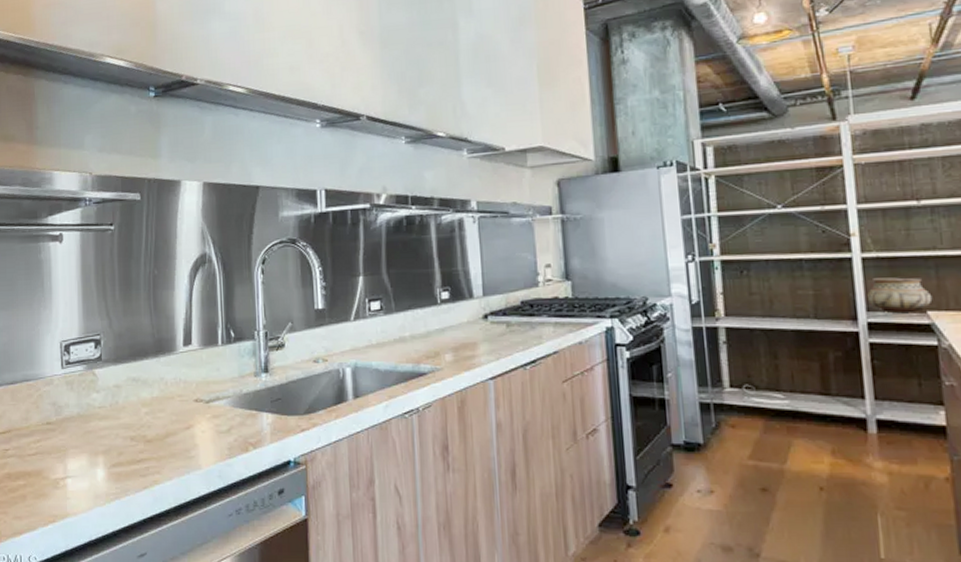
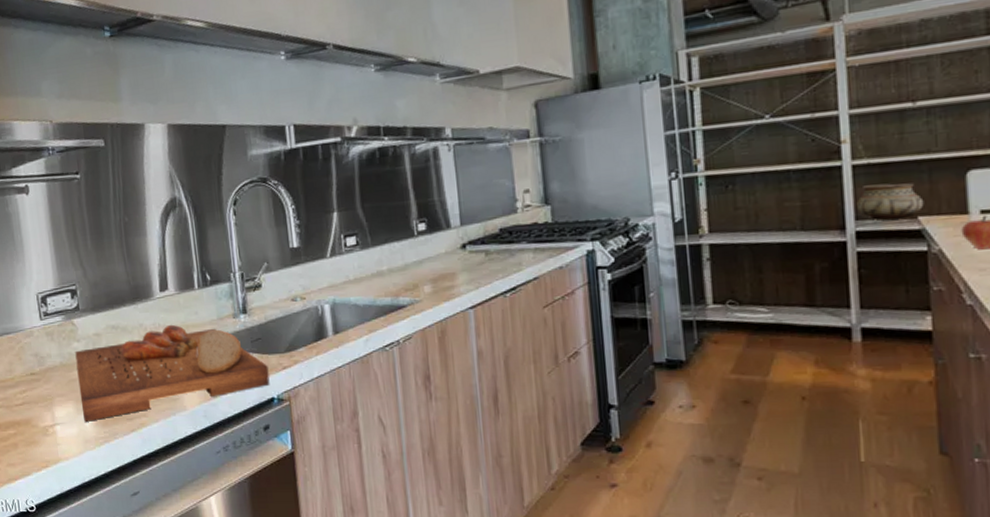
cutting board: none [93,380,287,476] -> present [75,324,270,422]

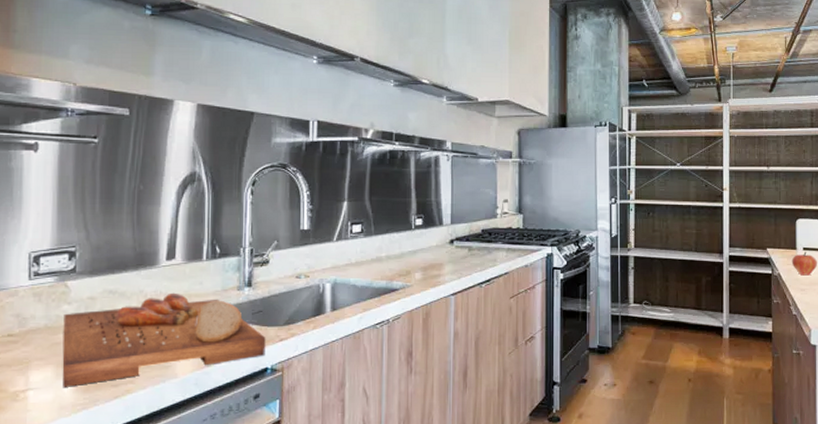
ceramic pot: present [857,183,924,220] -> none [731,223,771,249]

